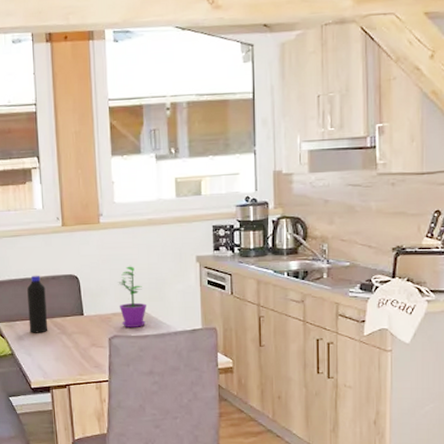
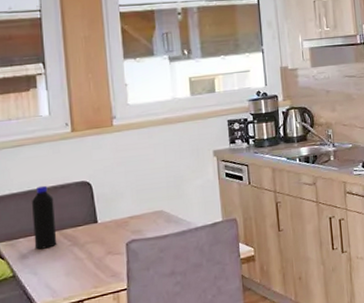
flower pot: present [118,266,146,327] -> none [134,166,165,230]

